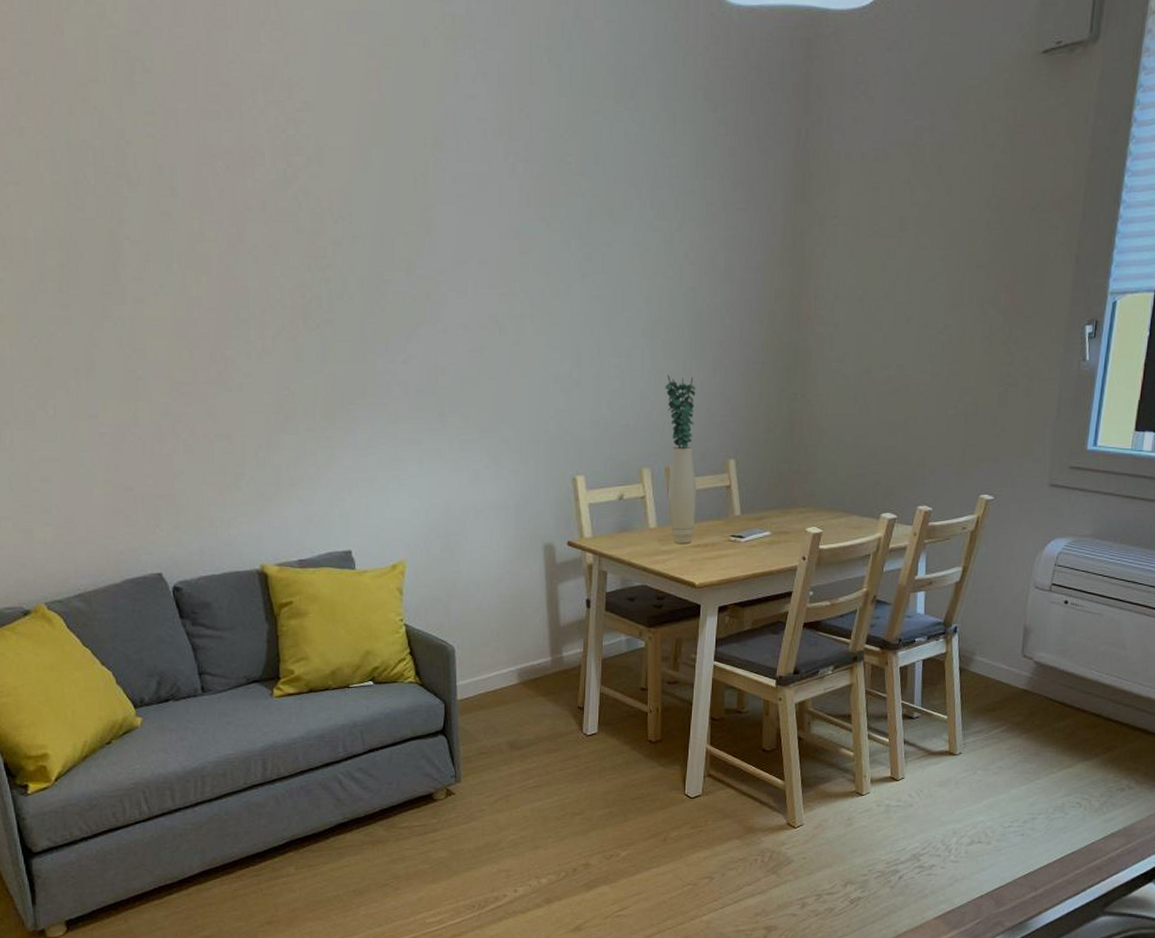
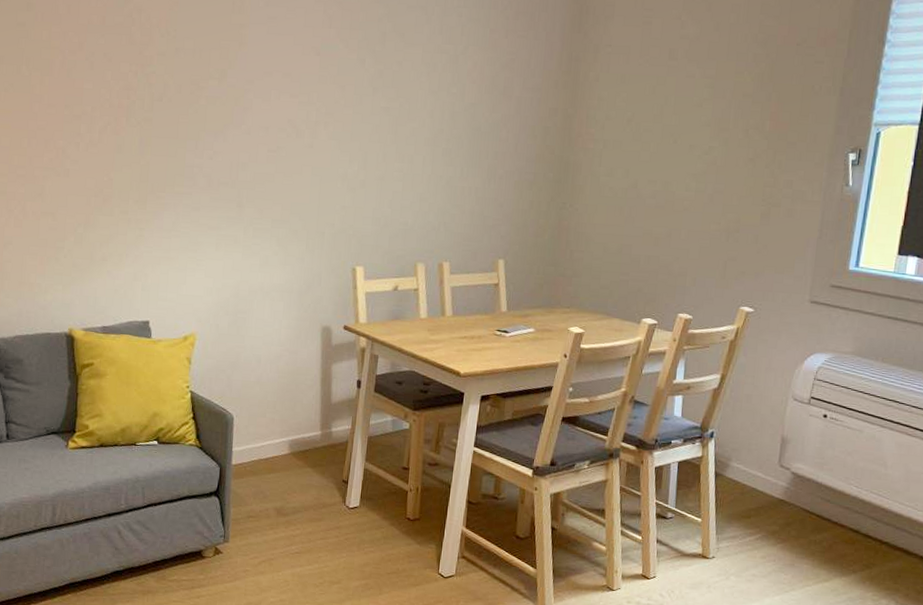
vase: present [665,375,697,544] -> none [439,180,471,335]

